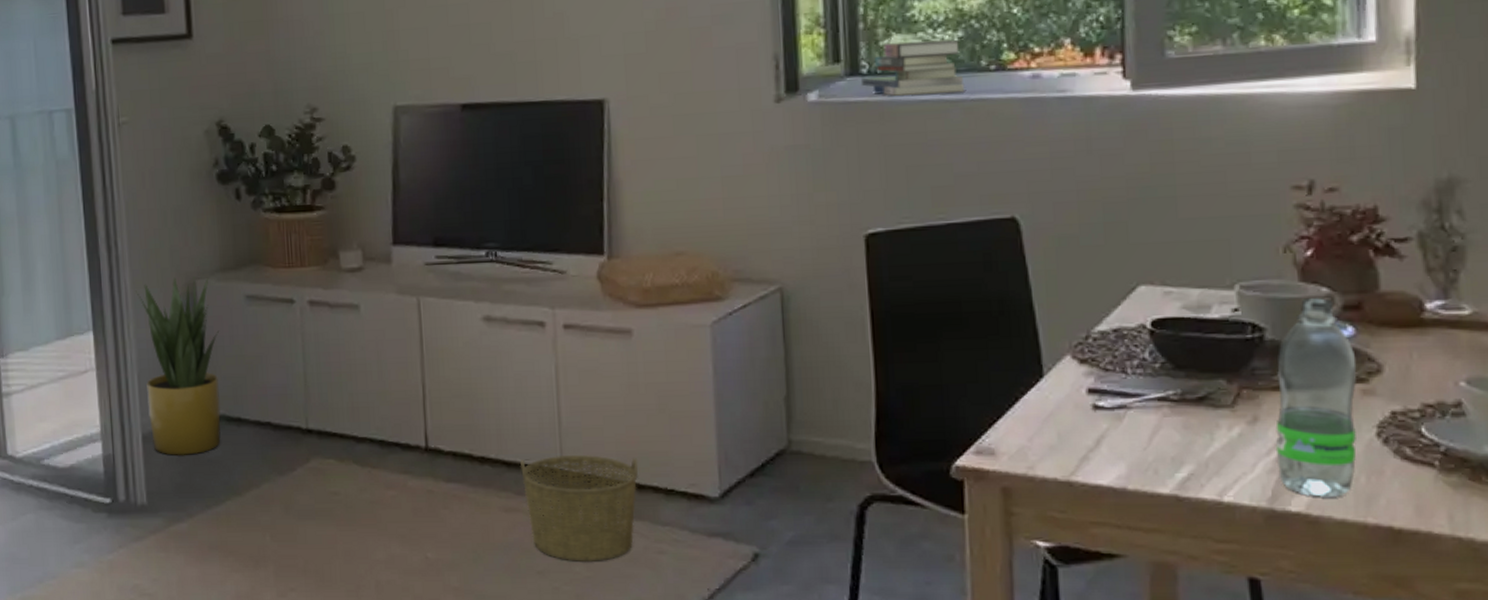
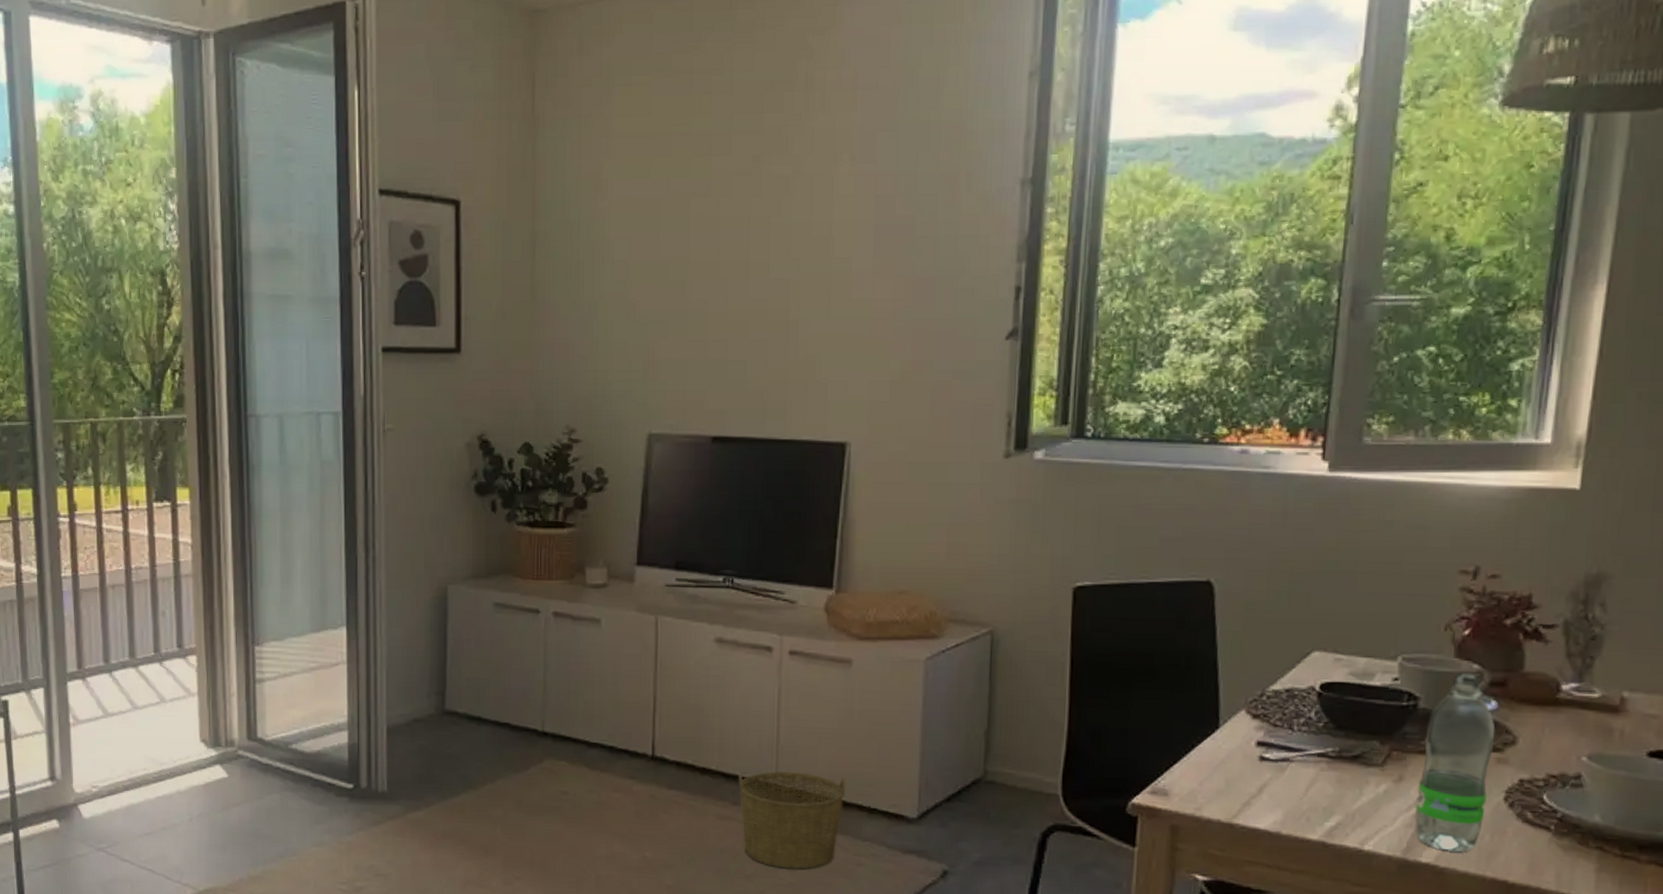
planter: present [136,276,221,456] -> none [390,581,467,750]
books: present [860,39,965,96] -> none [1084,409,1179,462]

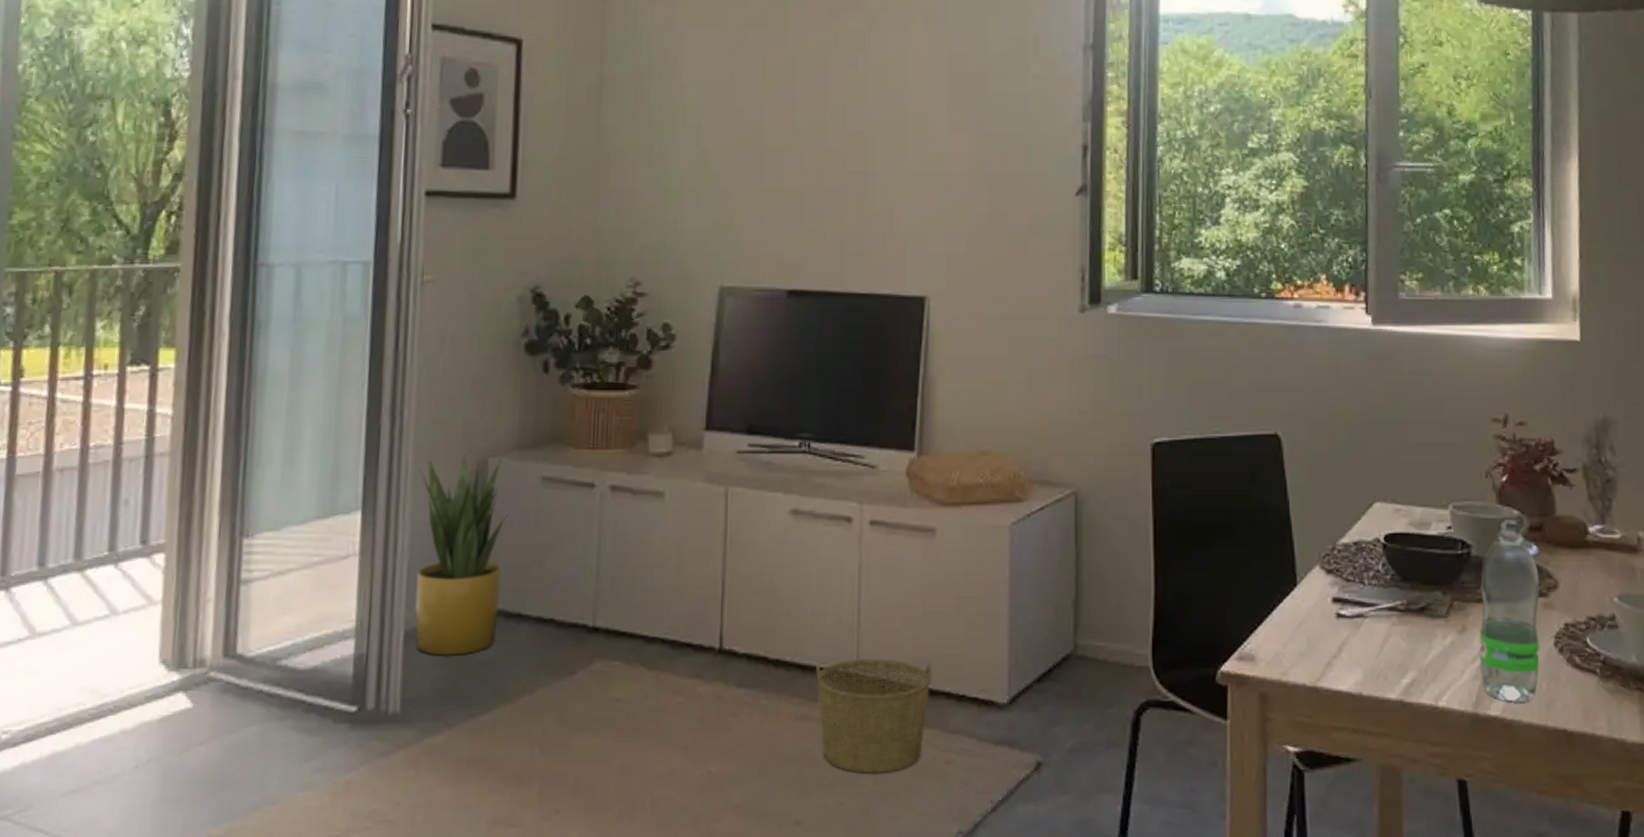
planter: none [390,581,467,750] -> present [415,454,509,657]

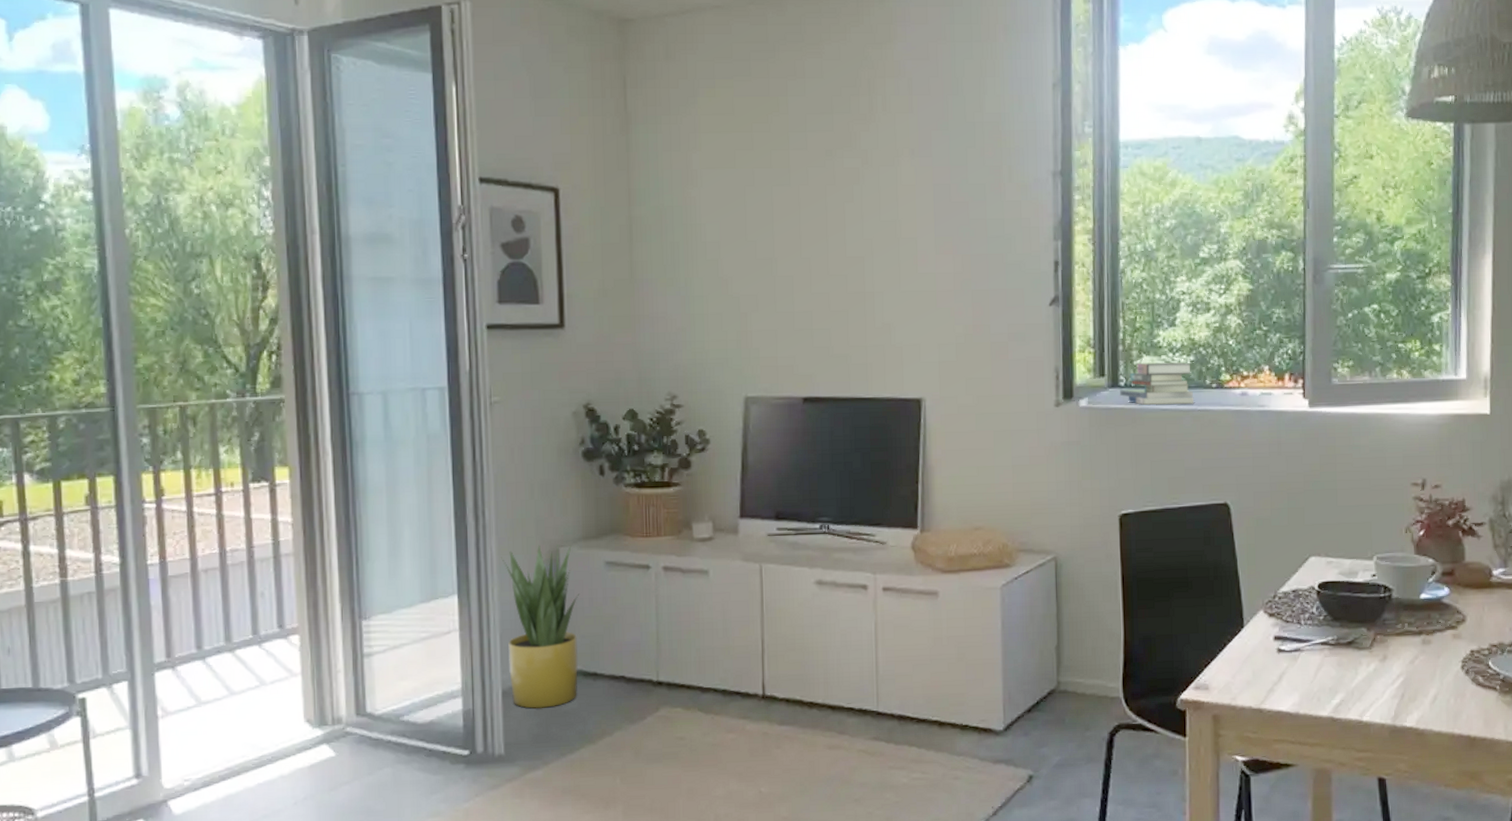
basket: present [815,658,933,775] -> none [842,698,940,790]
books: none [1154,265,1240,316] -> present [1119,361,1194,405]
bottle: present [1479,519,1540,702] -> none [1397,567,1450,715]

